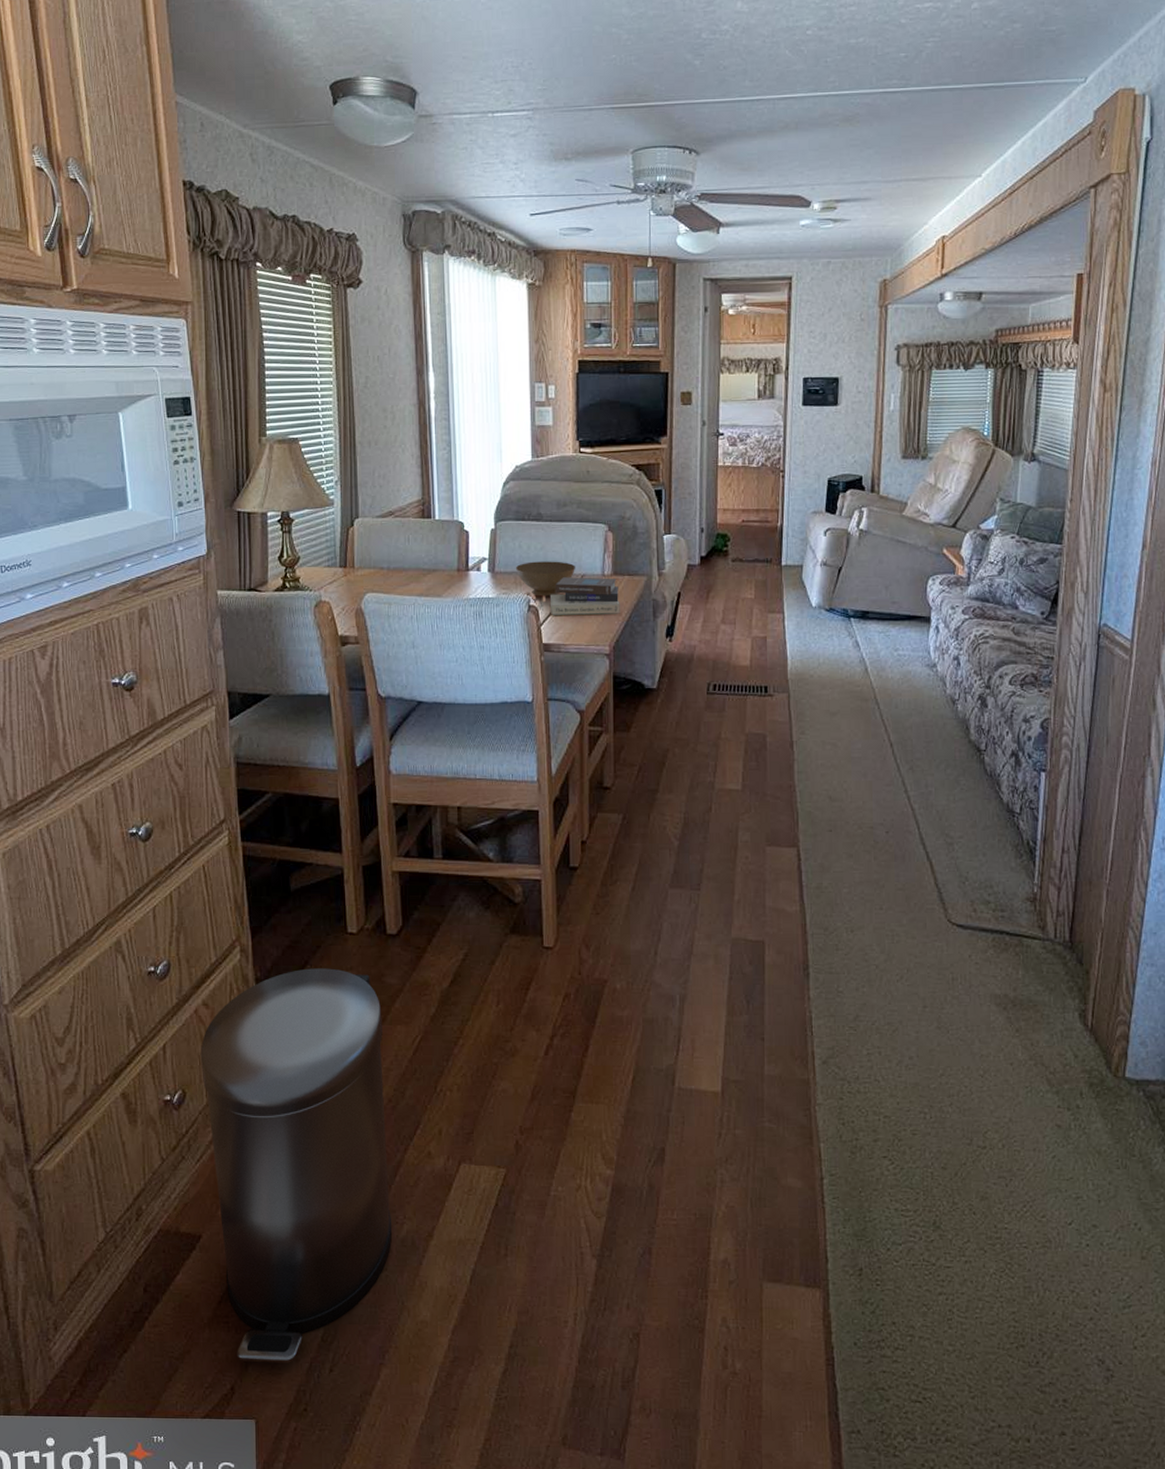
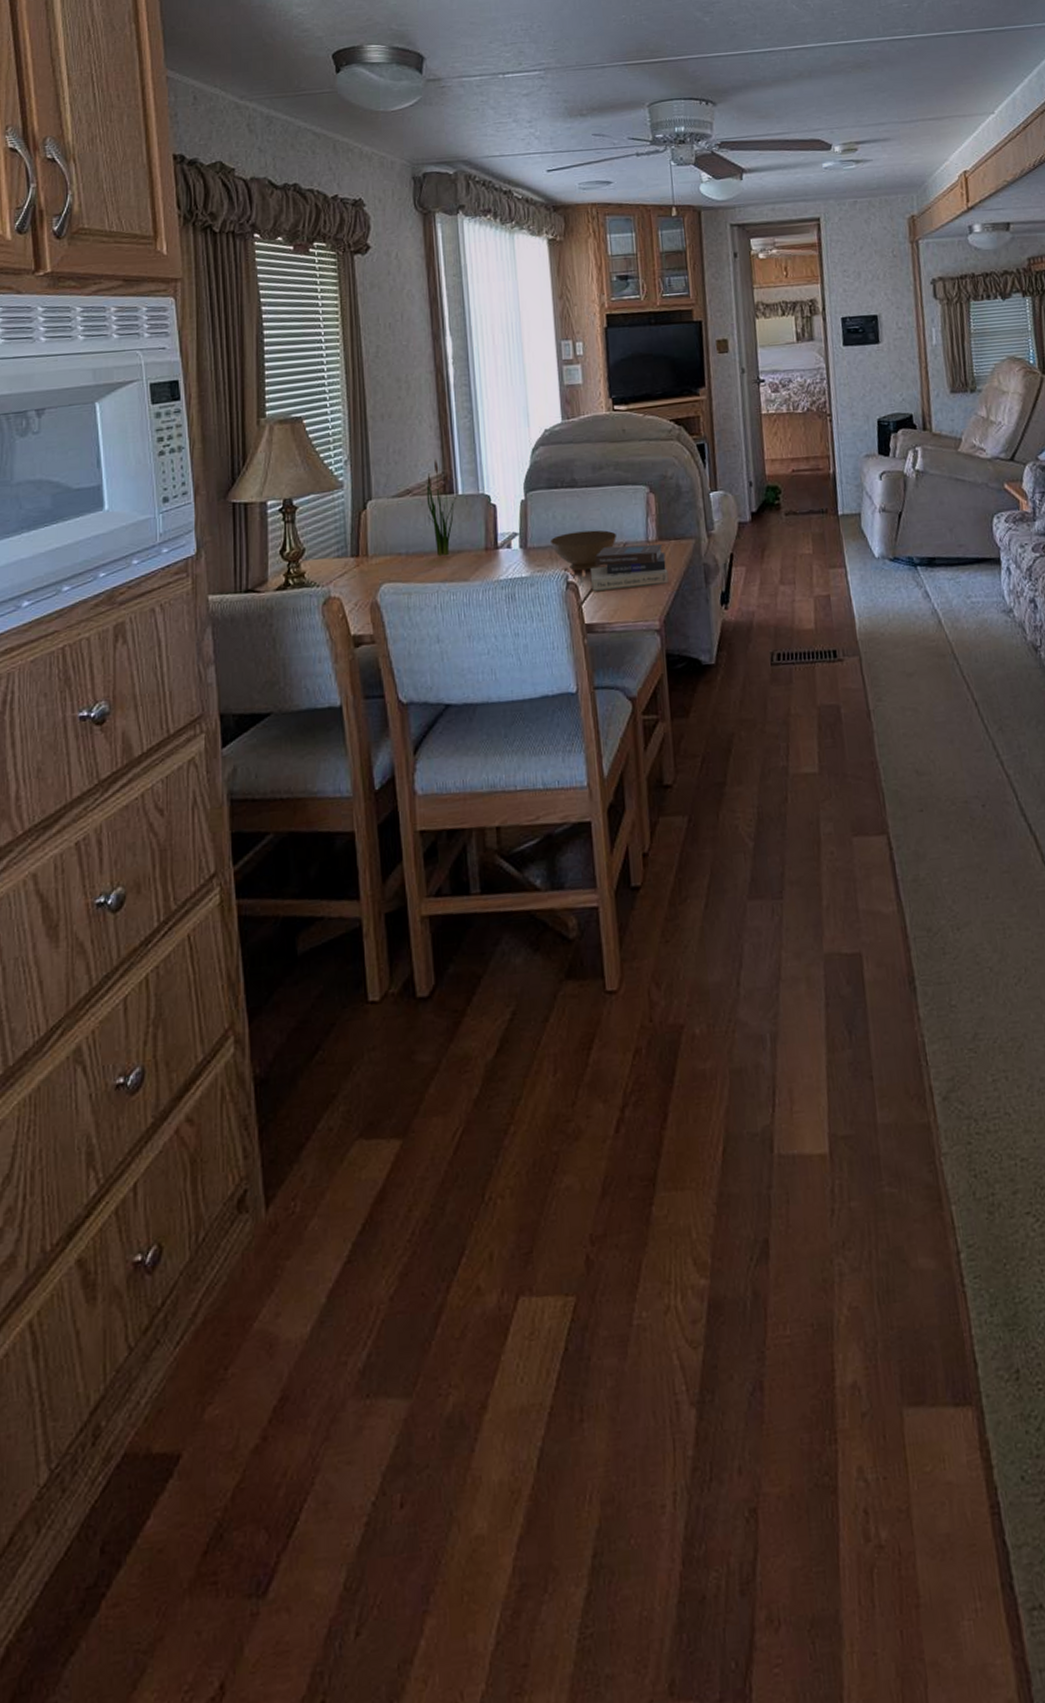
pedal bin: present [200,968,392,1363] -> none [182,1051,434,1641]
plant: none [406,486,434,574] -> present [426,459,457,557]

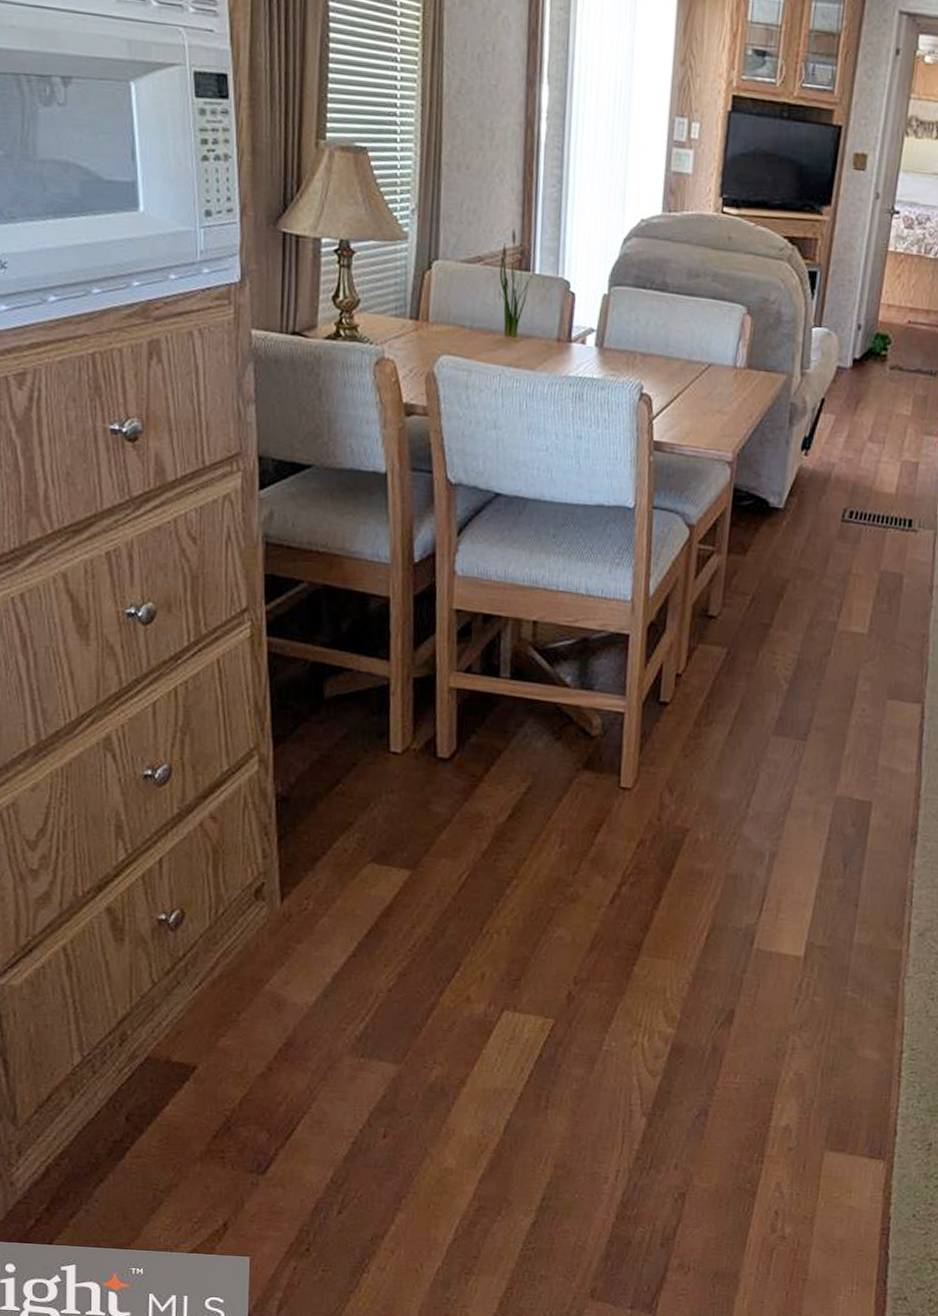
bowl: present [551,530,616,571] -> none [629,340,702,385]
books: present [589,544,669,591] -> none [666,364,752,416]

